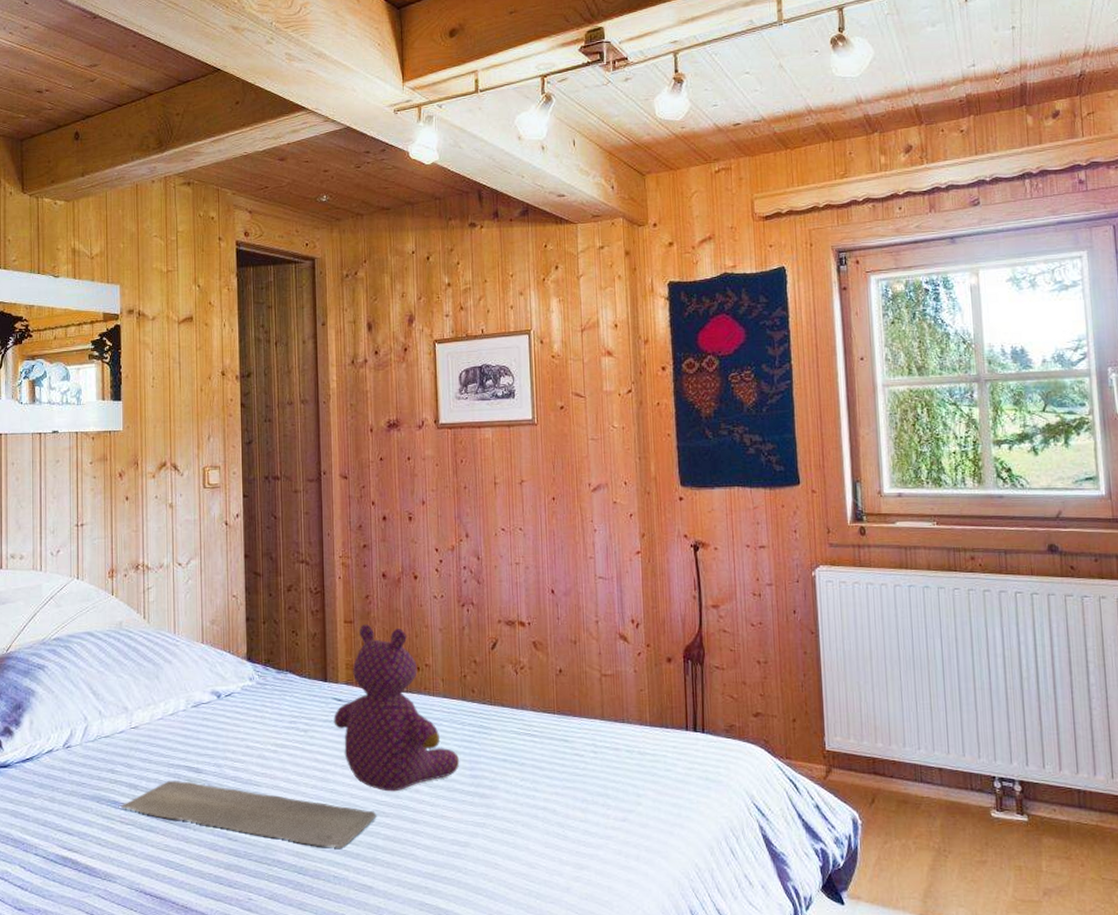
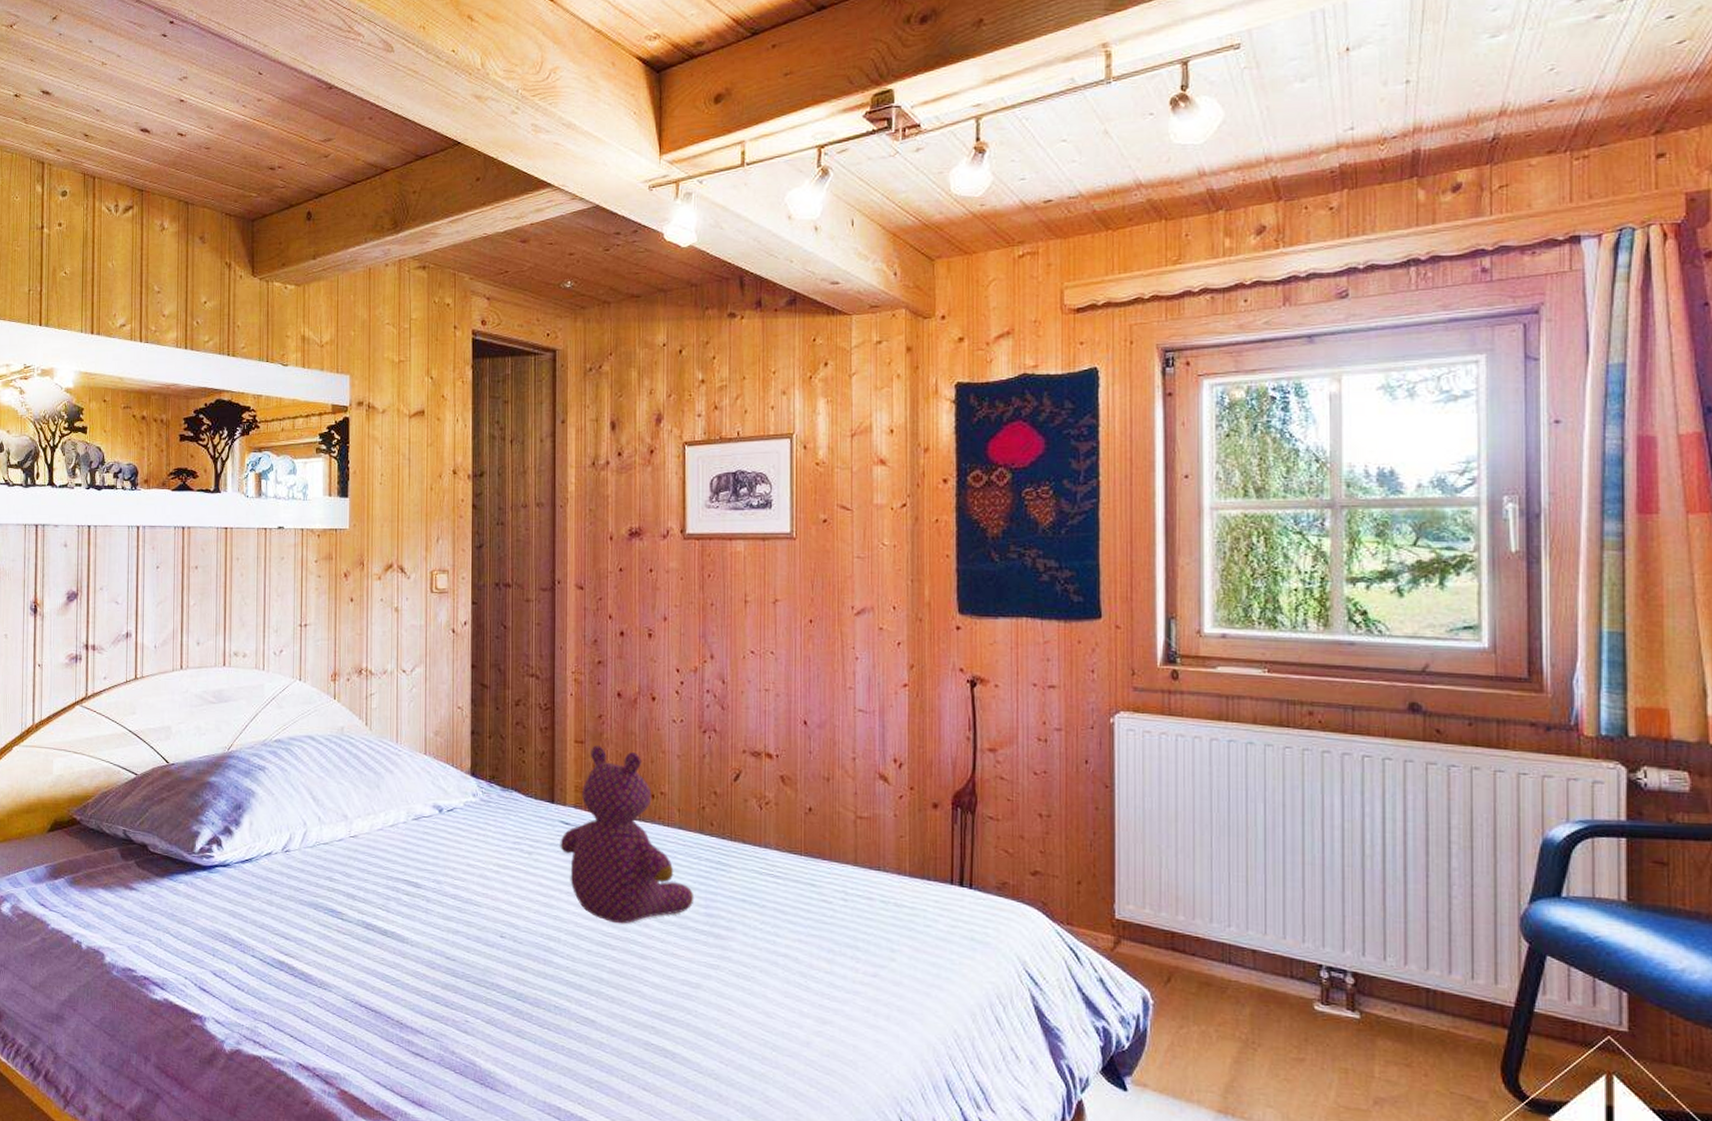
bath mat: present [120,781,377,848] -> none [338,893,602,978]

